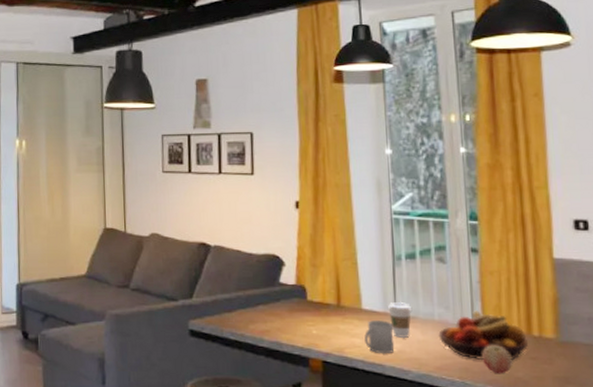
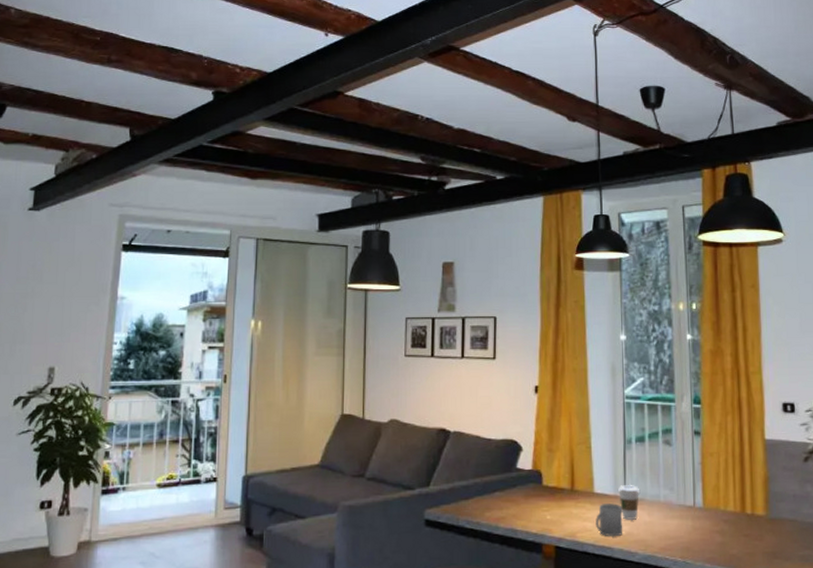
fruit bowl: present [438,310,528,361] -> none [663,491,742,540]
fruit: present [482,345,512,374] -> none [702,524,728,552]

